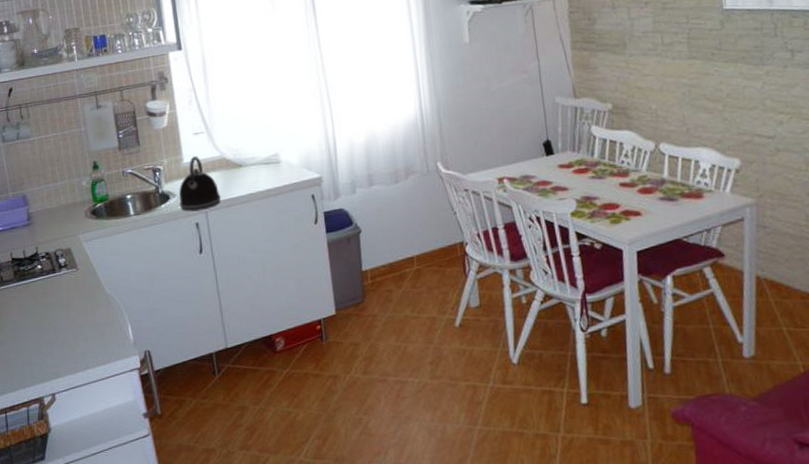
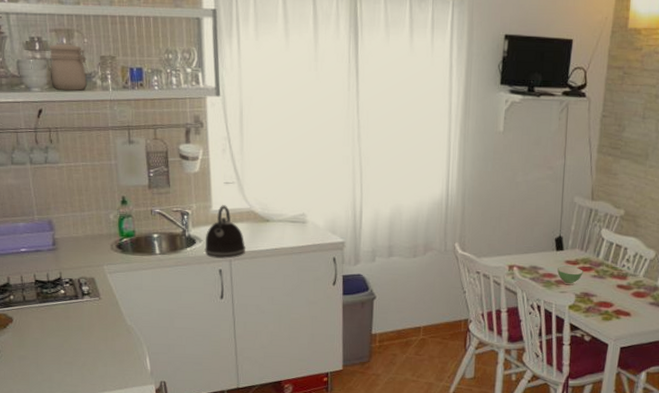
jar: none [16,22,55,68] -> present [49,43,89,92]
bowl: none [550,170,580,191] -> present [556,266,583,285]

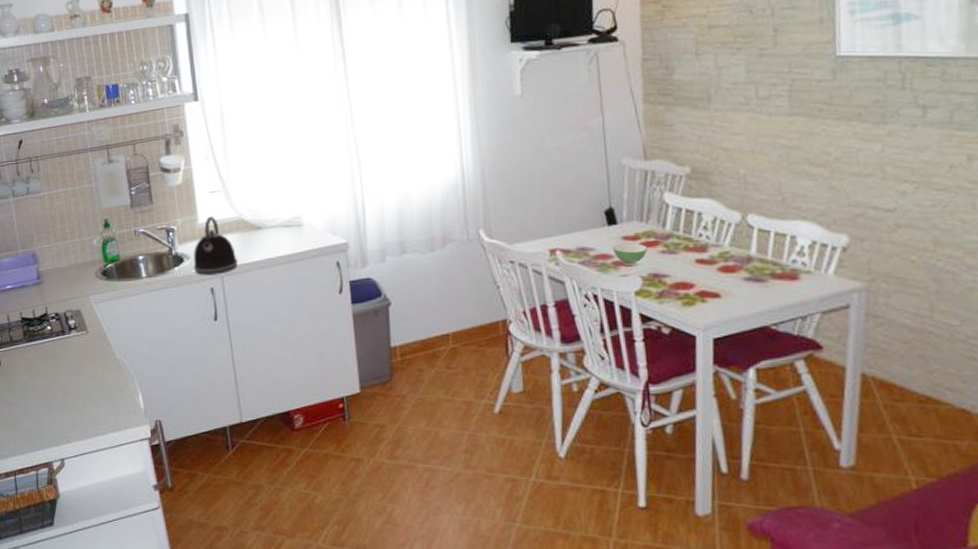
jar: present [49,43,89,92] -> none [26,71,66,119]

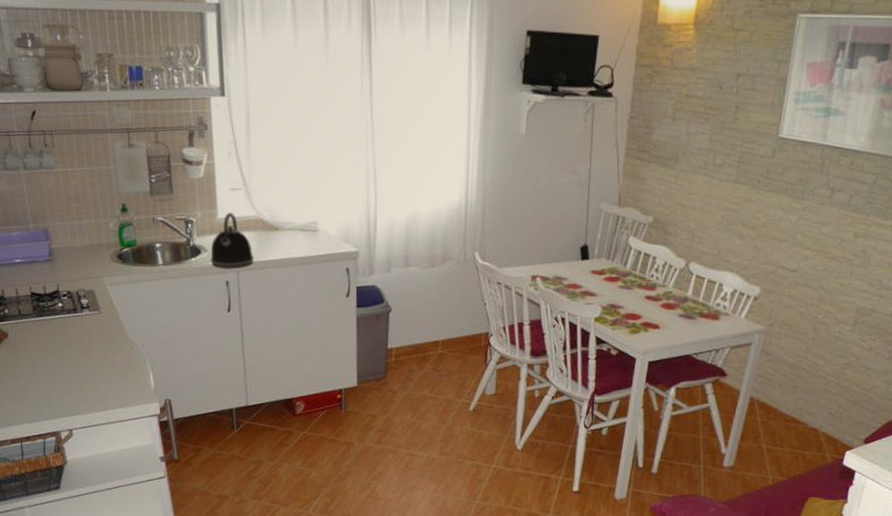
jar: none [26,71,66,119] -> present [42,40,85,92]
bowl: present [612,243,648,267] -> none [582,276,610,297]

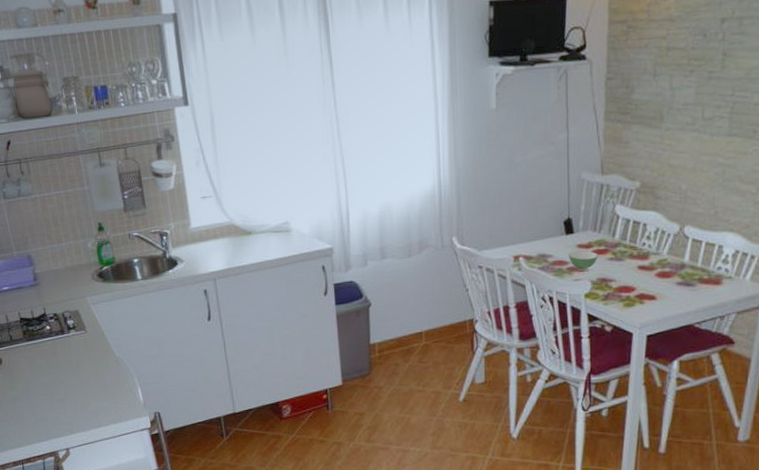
kettle: present [210,212,255,270] -> none [187,221,230,279]
bowl: none [582,276,610,297] -> present [568,250,598,272]

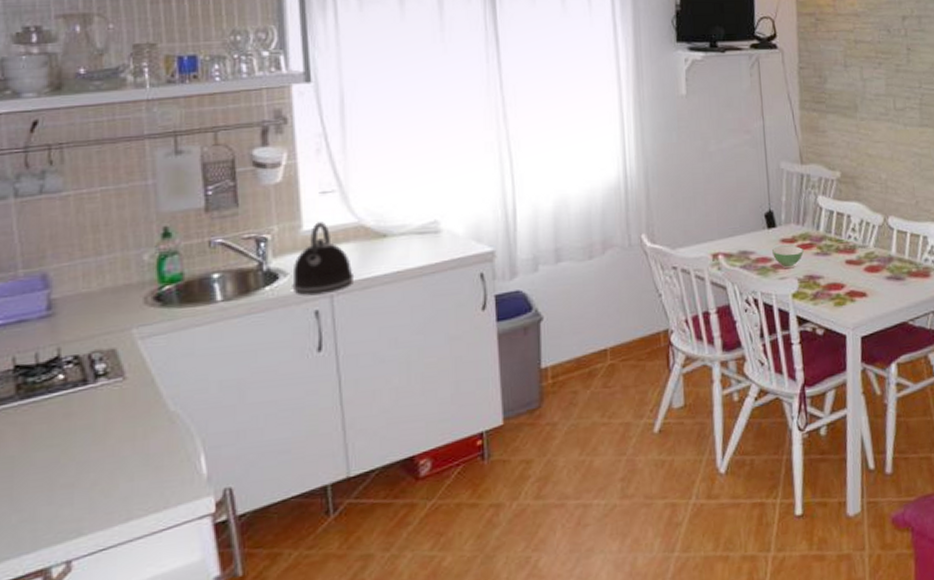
jar: present [11,69,53,120] -> none [52,32,115,94]
kettle: none [187,221,230,279] -> present [292,222,355,296]

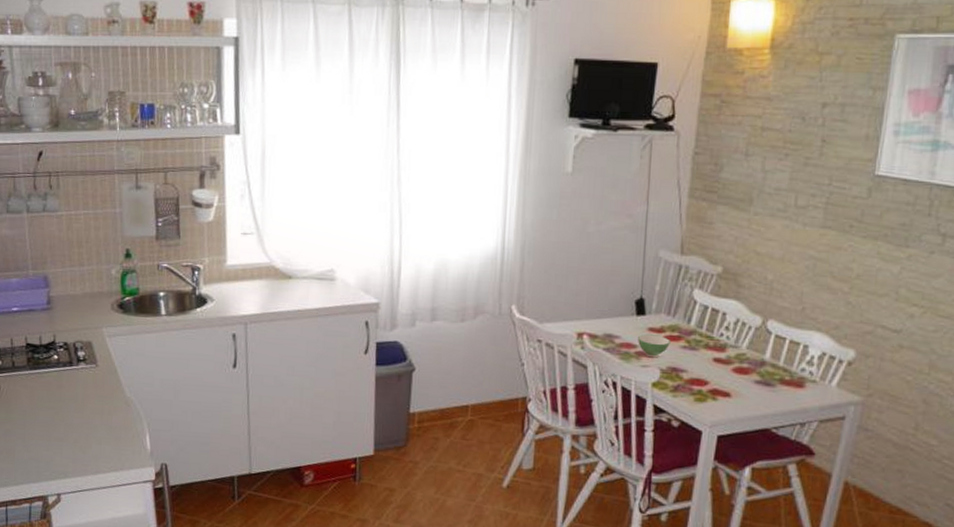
kettle: present [292,222,355,296] -> none [217,259,265,322]

